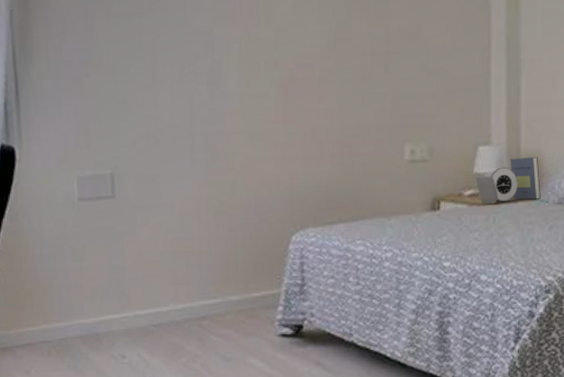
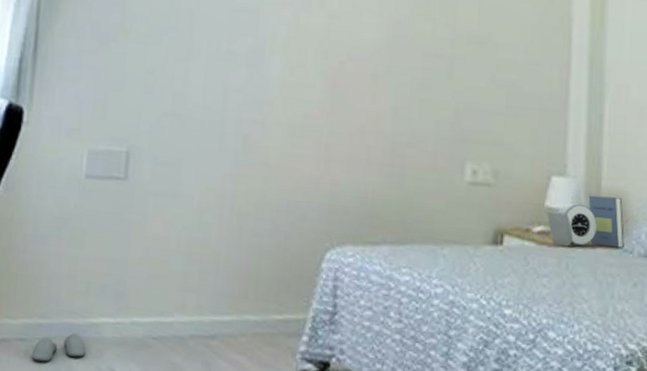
slippers: none [54,331,100,357] -> present [32,333,86,362]

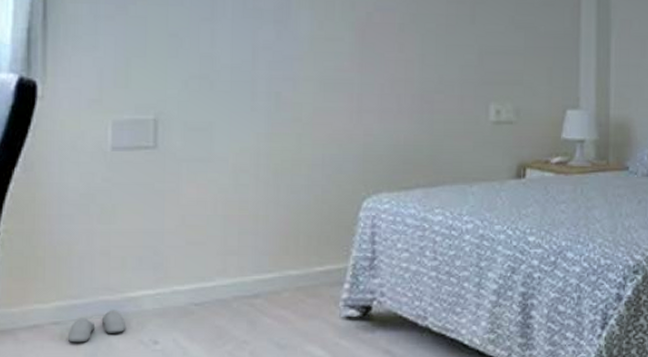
alarm clock: present [547,203,597,247] -> none [563,133,606,174]
book: present [589,195,624,248] -> none [599,125,630,171]

